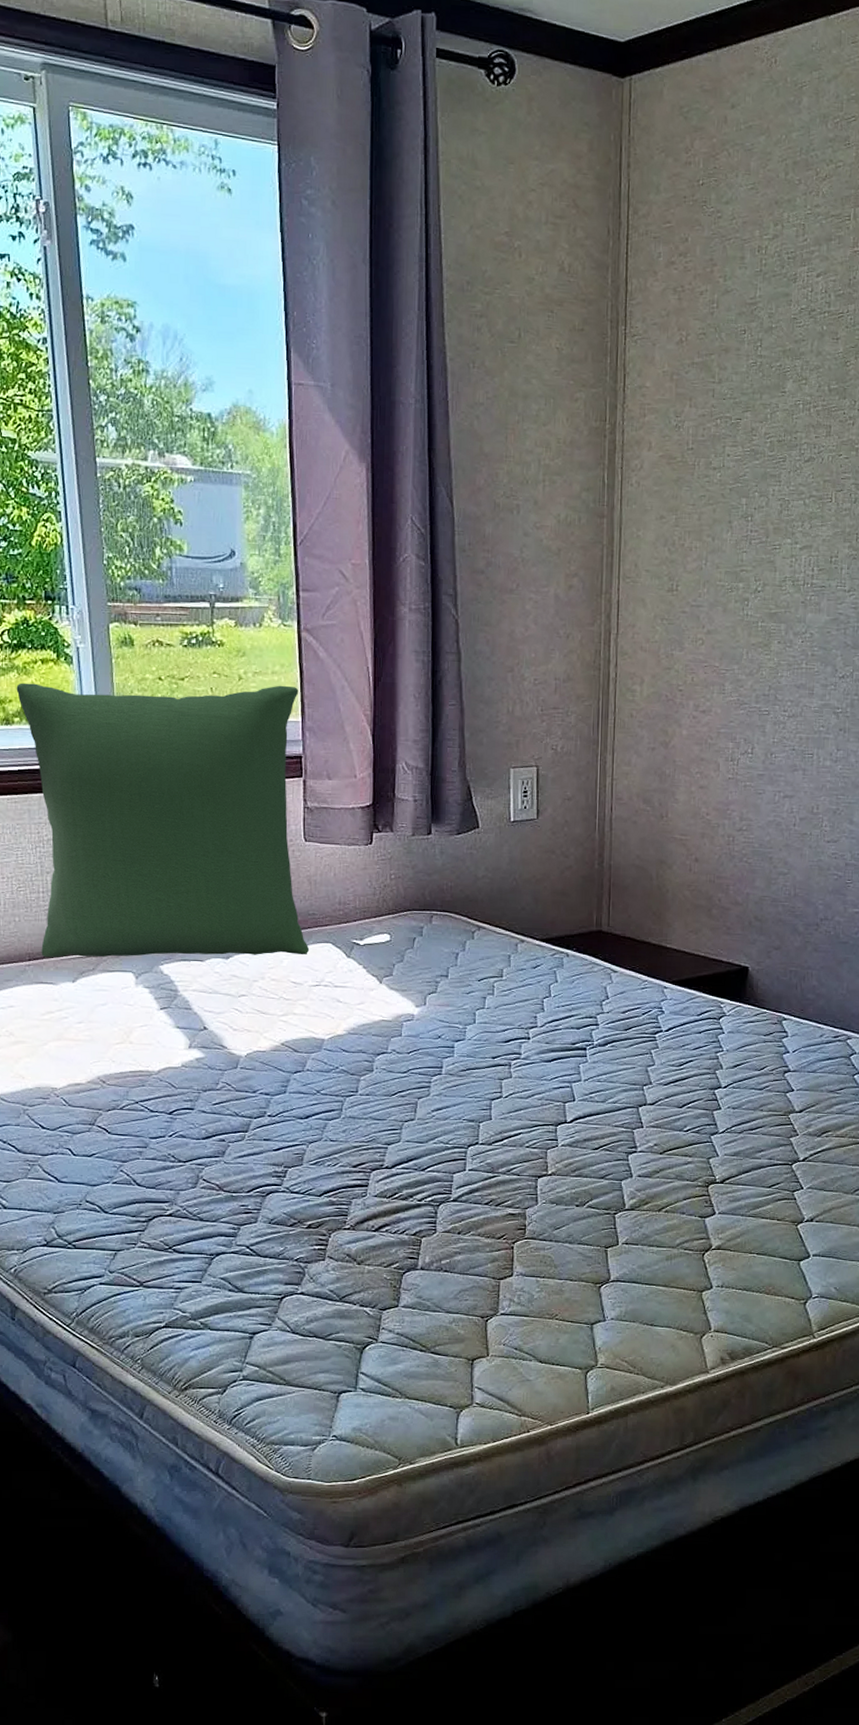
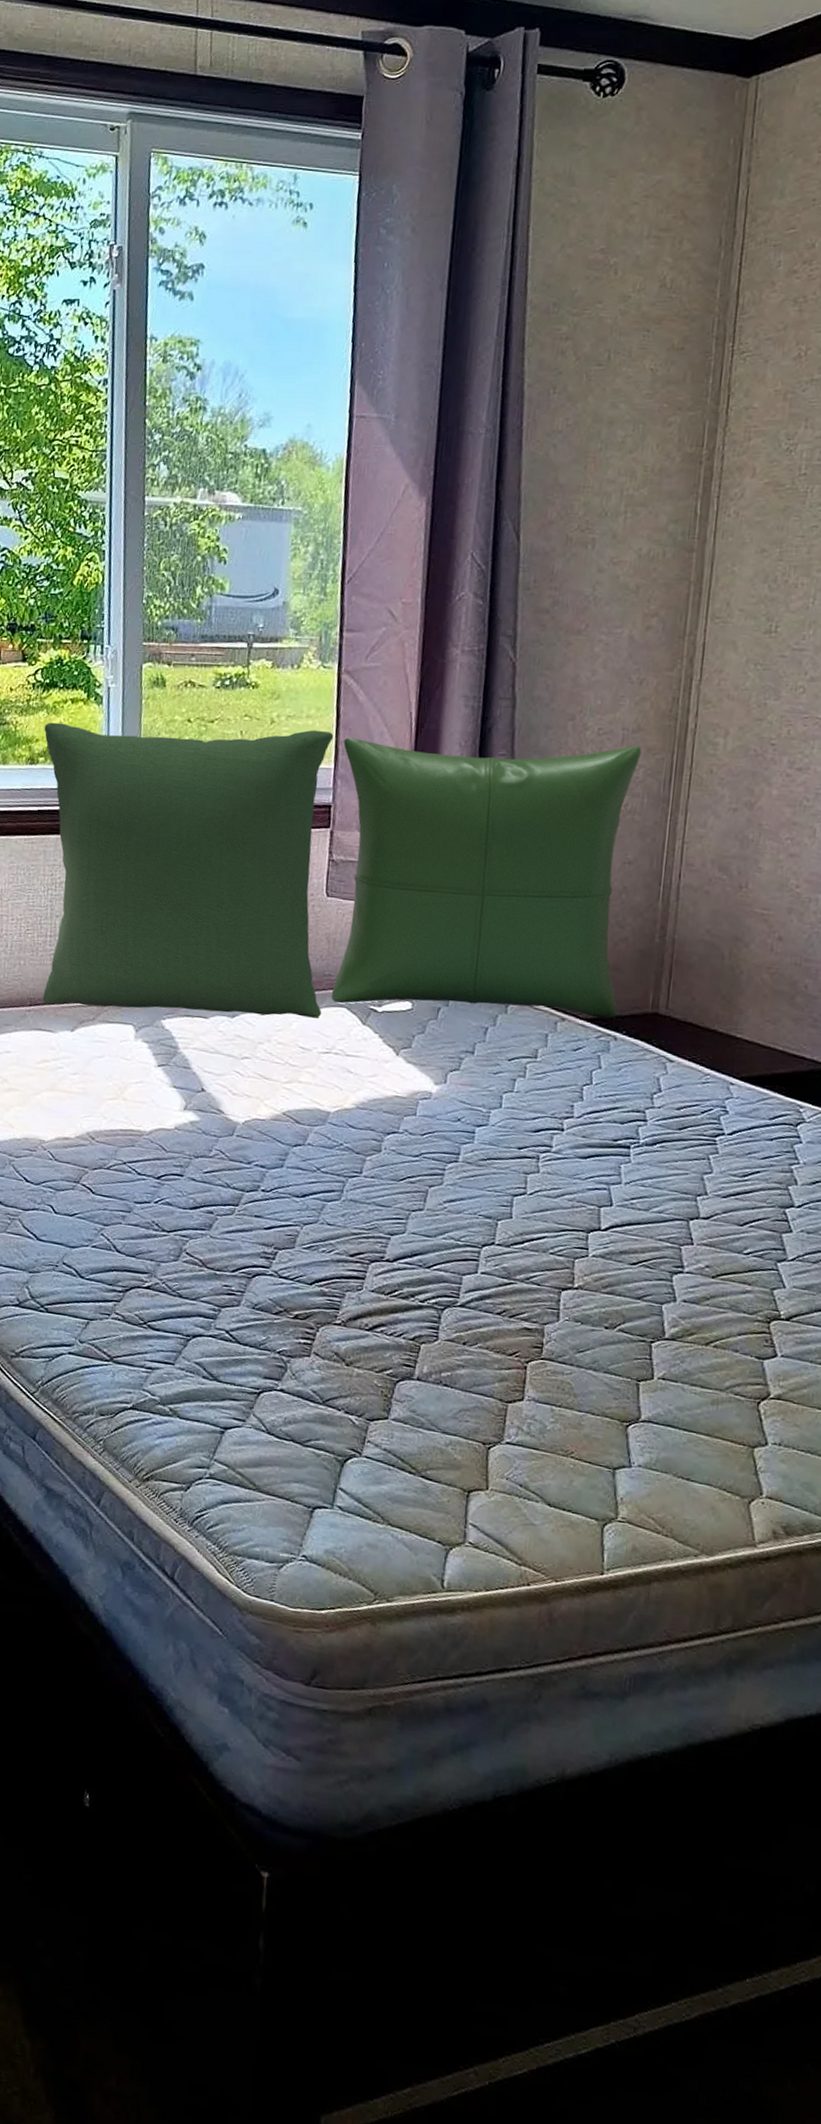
pillow: none [308,691,572,940] -> present [331,737,642,1020]

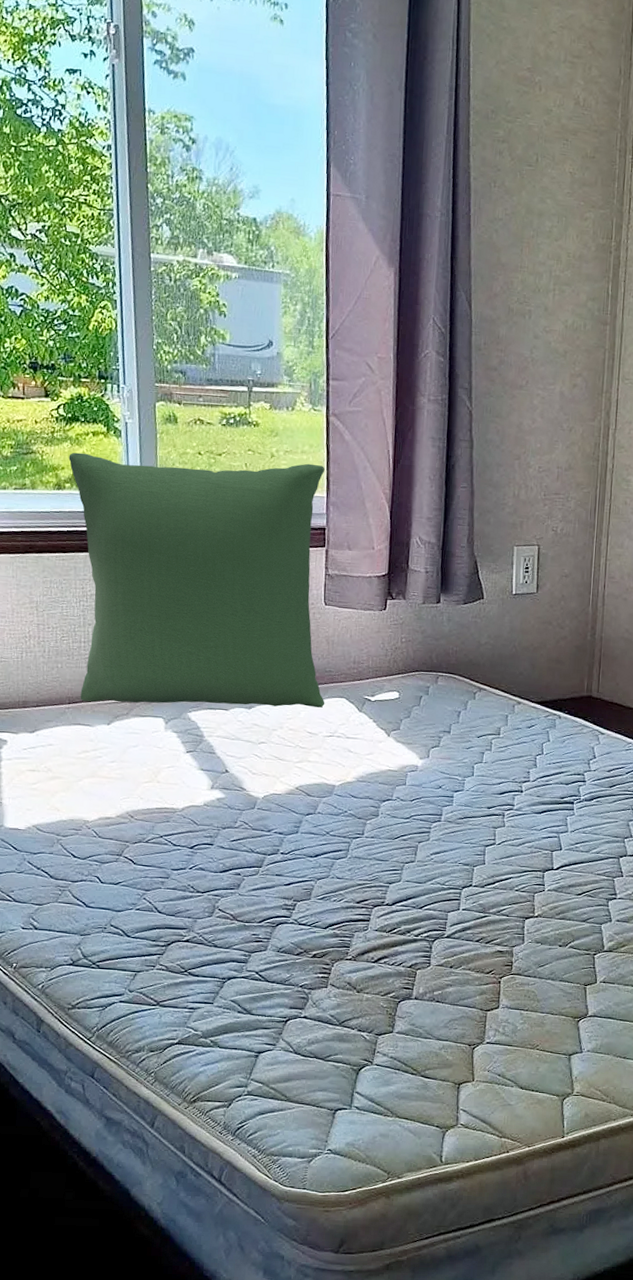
pillow: present [331,737,642,1020] -> none [332,470,573,703]

